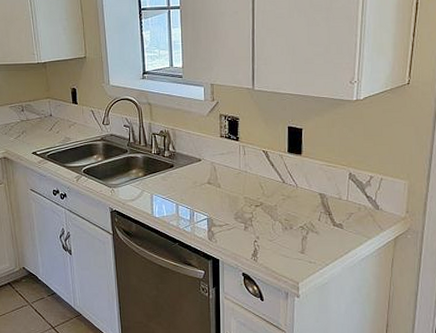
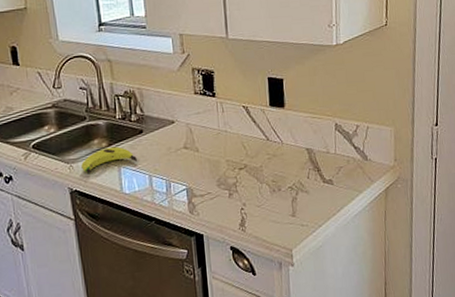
banana: none [121,177,167,197] -> present [81,146,137,173]

